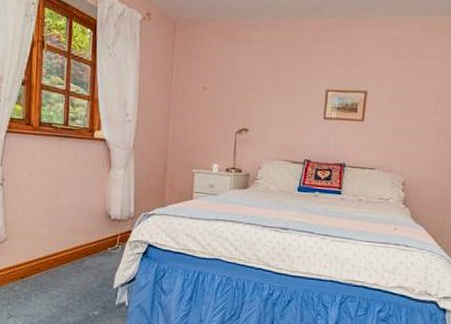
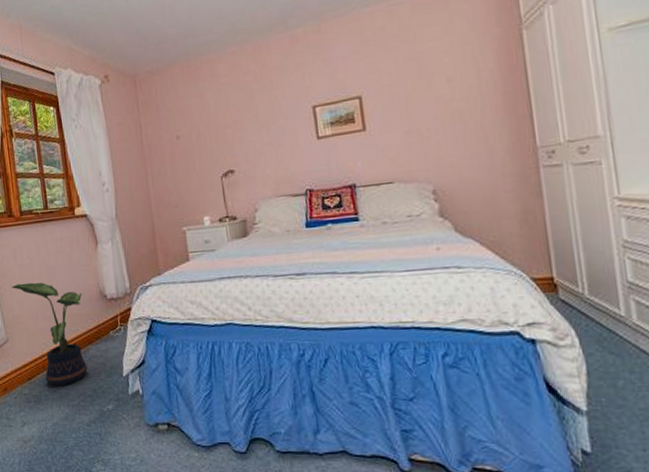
potted plant: none [18,189,87,289] -> present [11,282,88,387]

